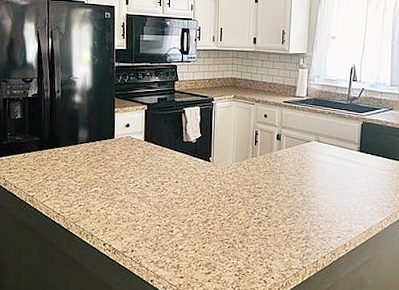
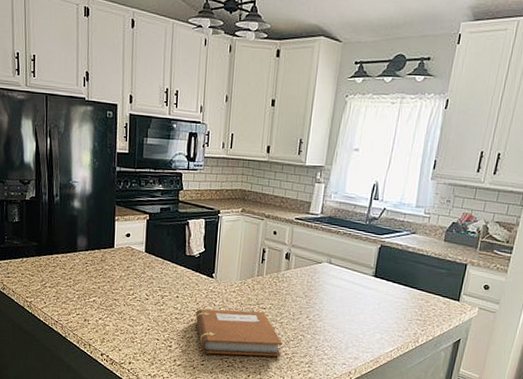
notebook: none [195,191,280,236] -> present [195,309,283,357]

